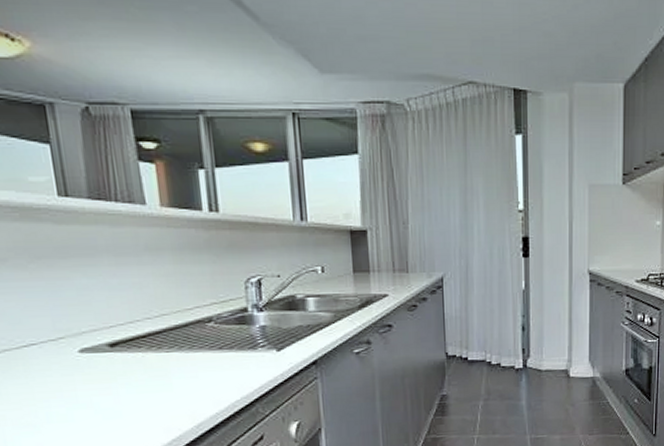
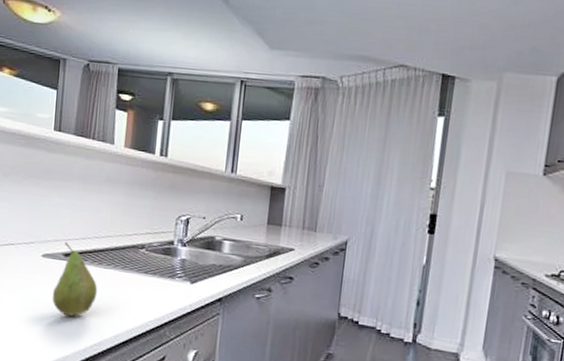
fruit: none [103,329,164,416] -> present [52,241,98,316]

